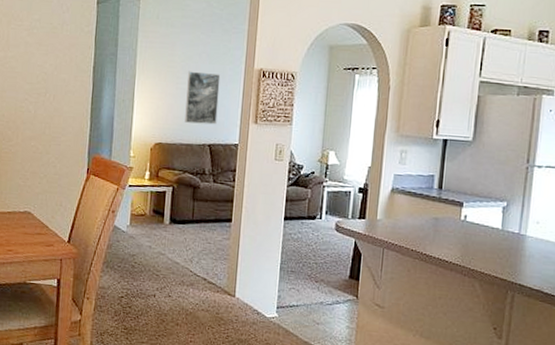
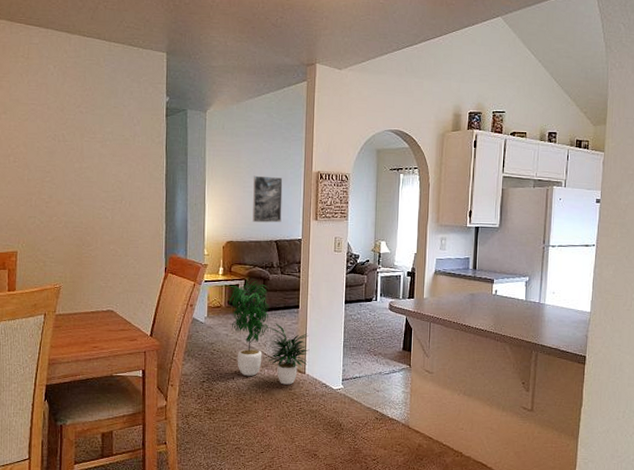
potted plant: none [154,184,241,308] -> present [228,277,310,385]

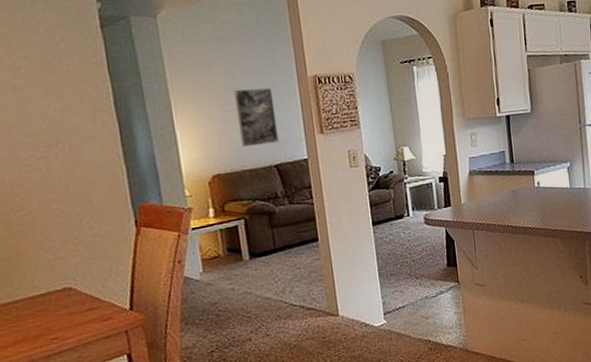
potted plant: present [228,277,310,385] -> none [225,215,340,334]

